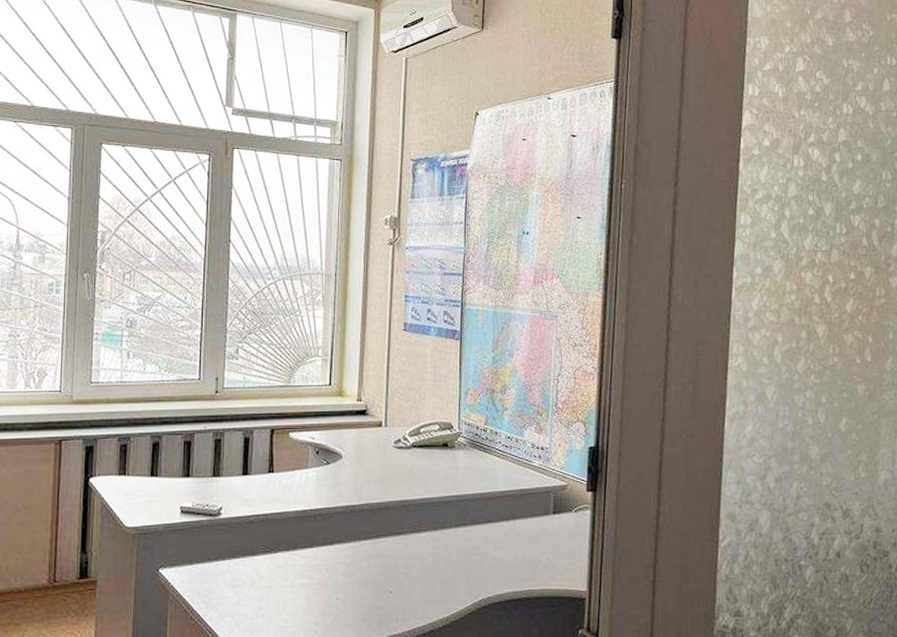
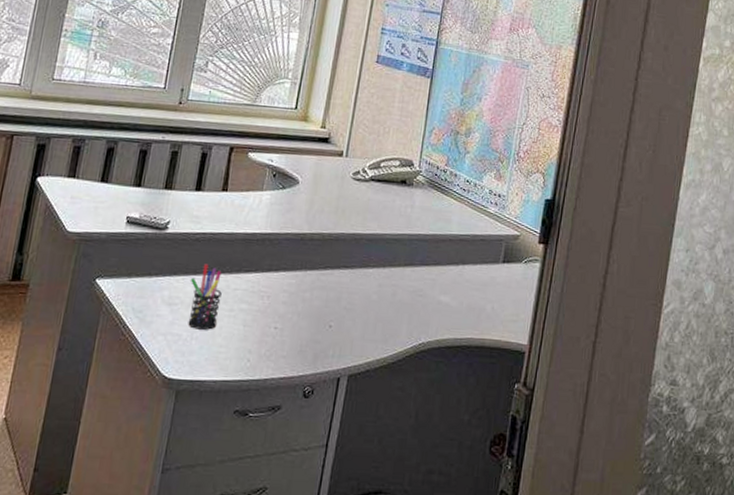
pen holder: none [249,544,281,607] -> present [188,264,222,330]

